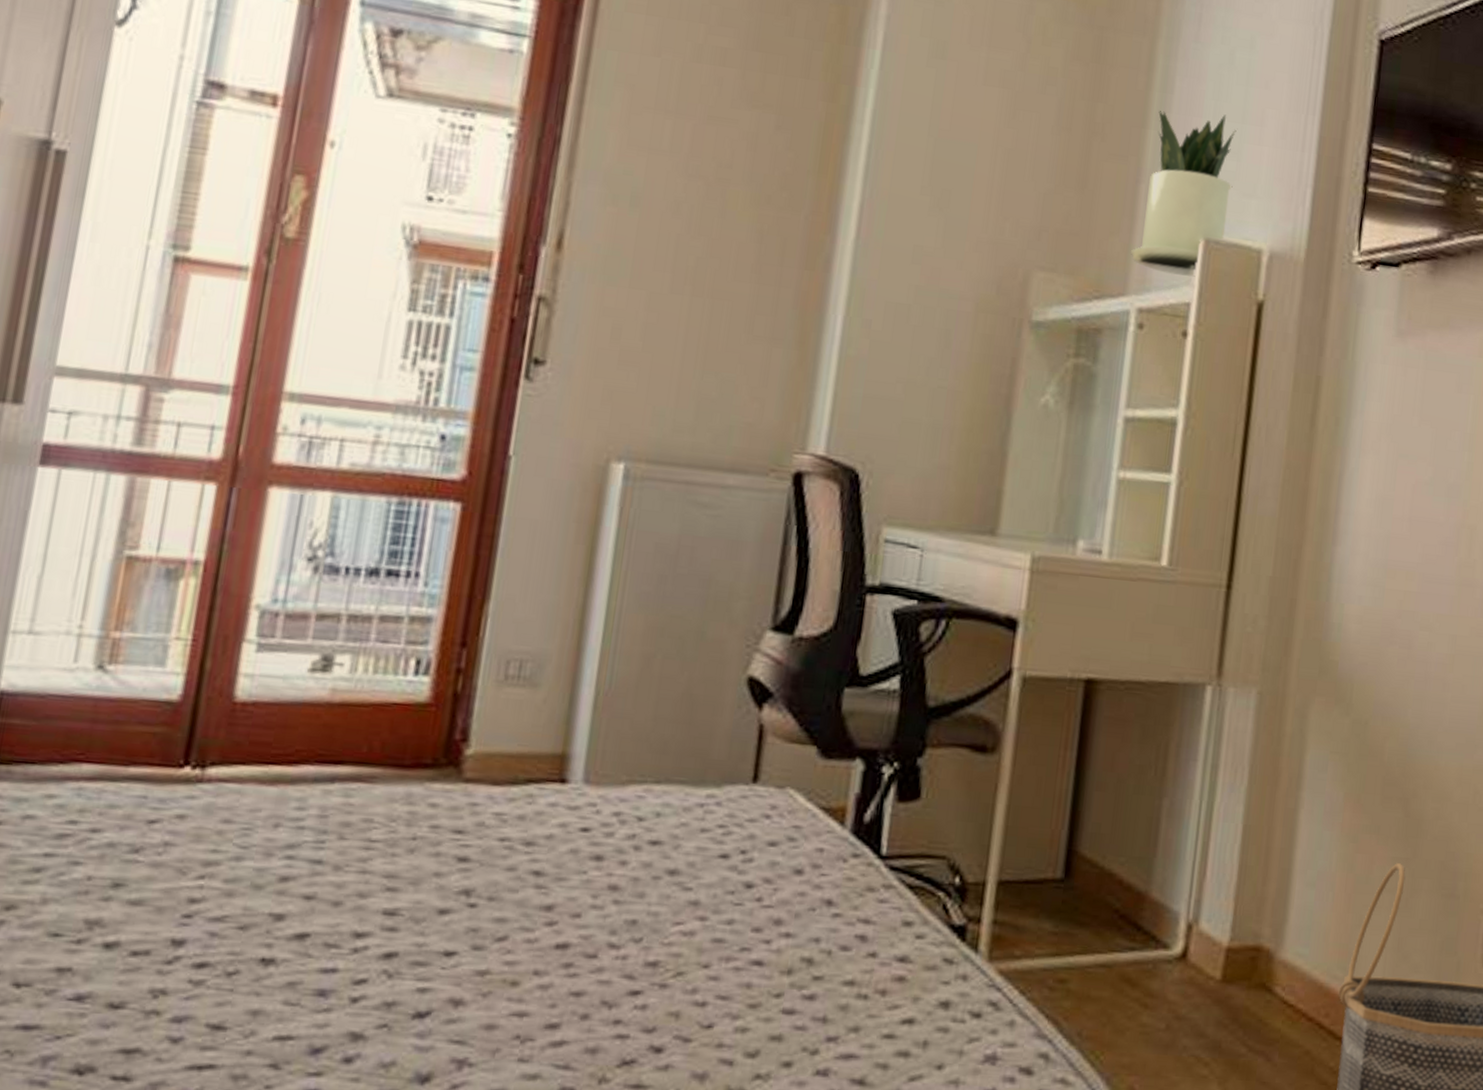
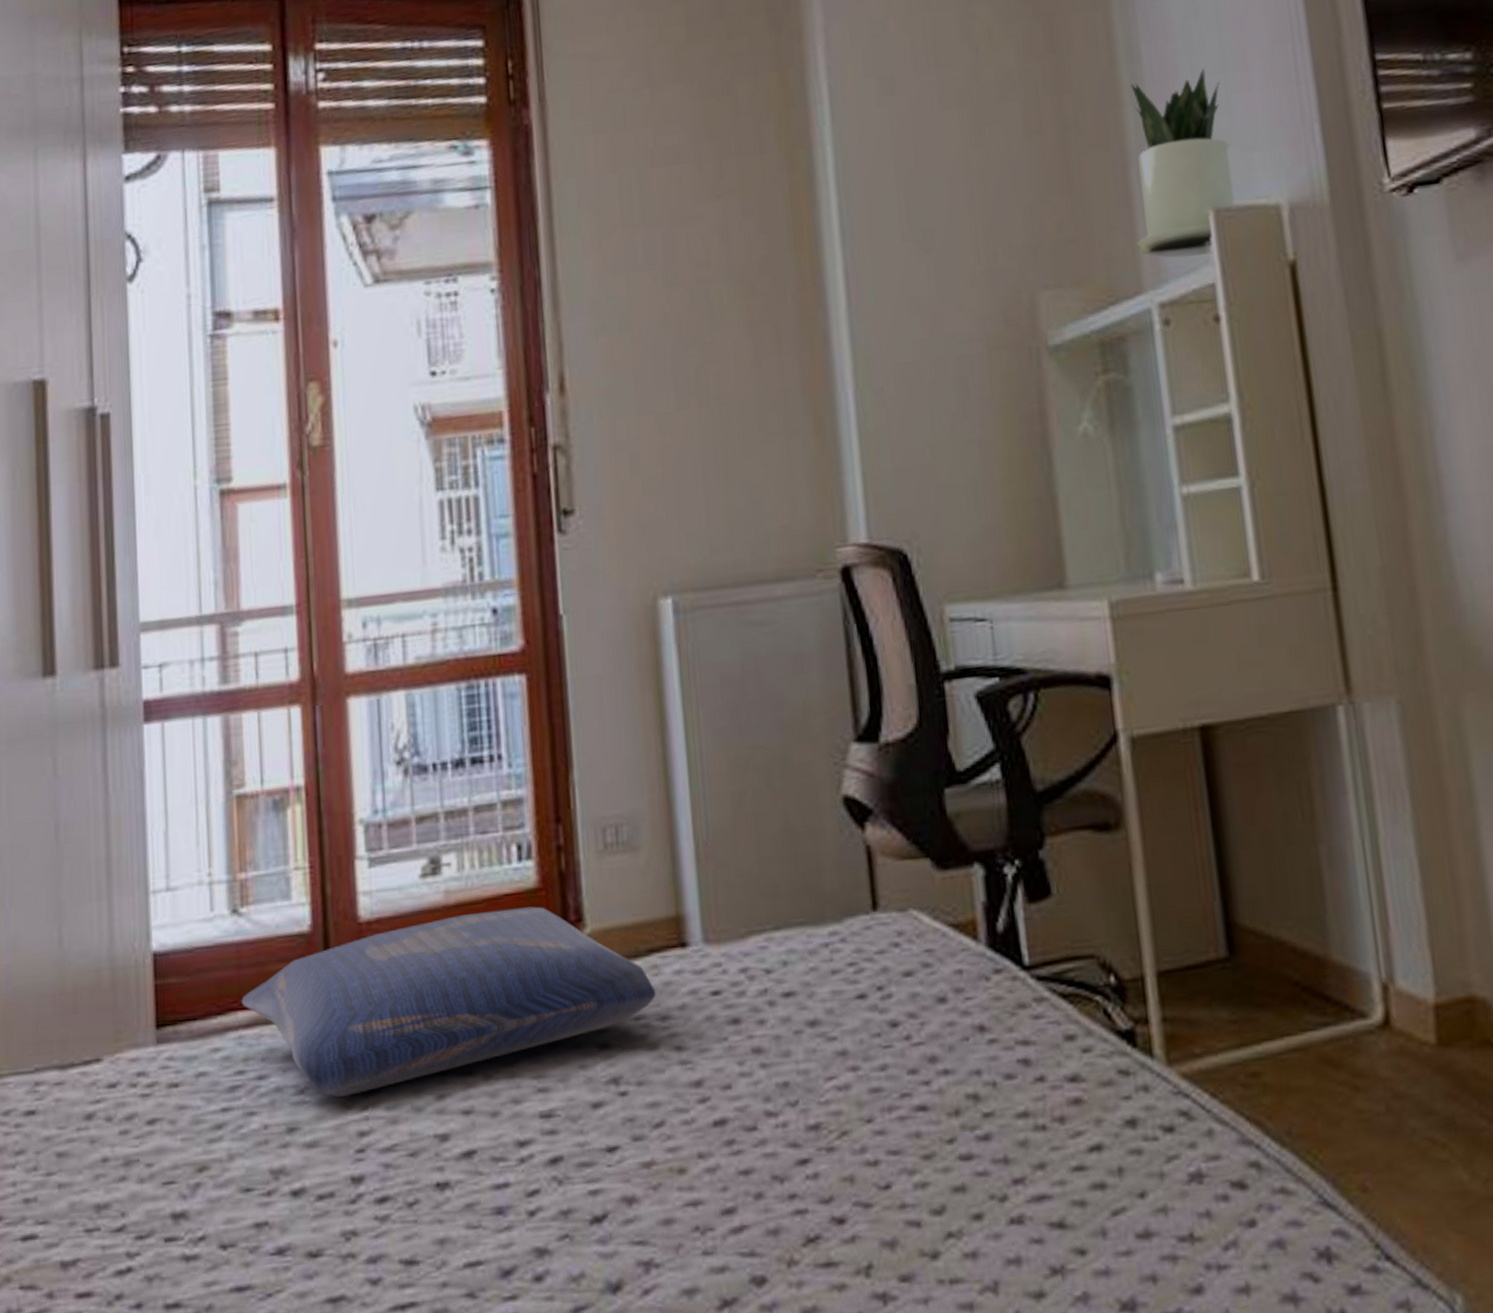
cushion: none [88,713,526,863] -> present [241,906,655,1097]

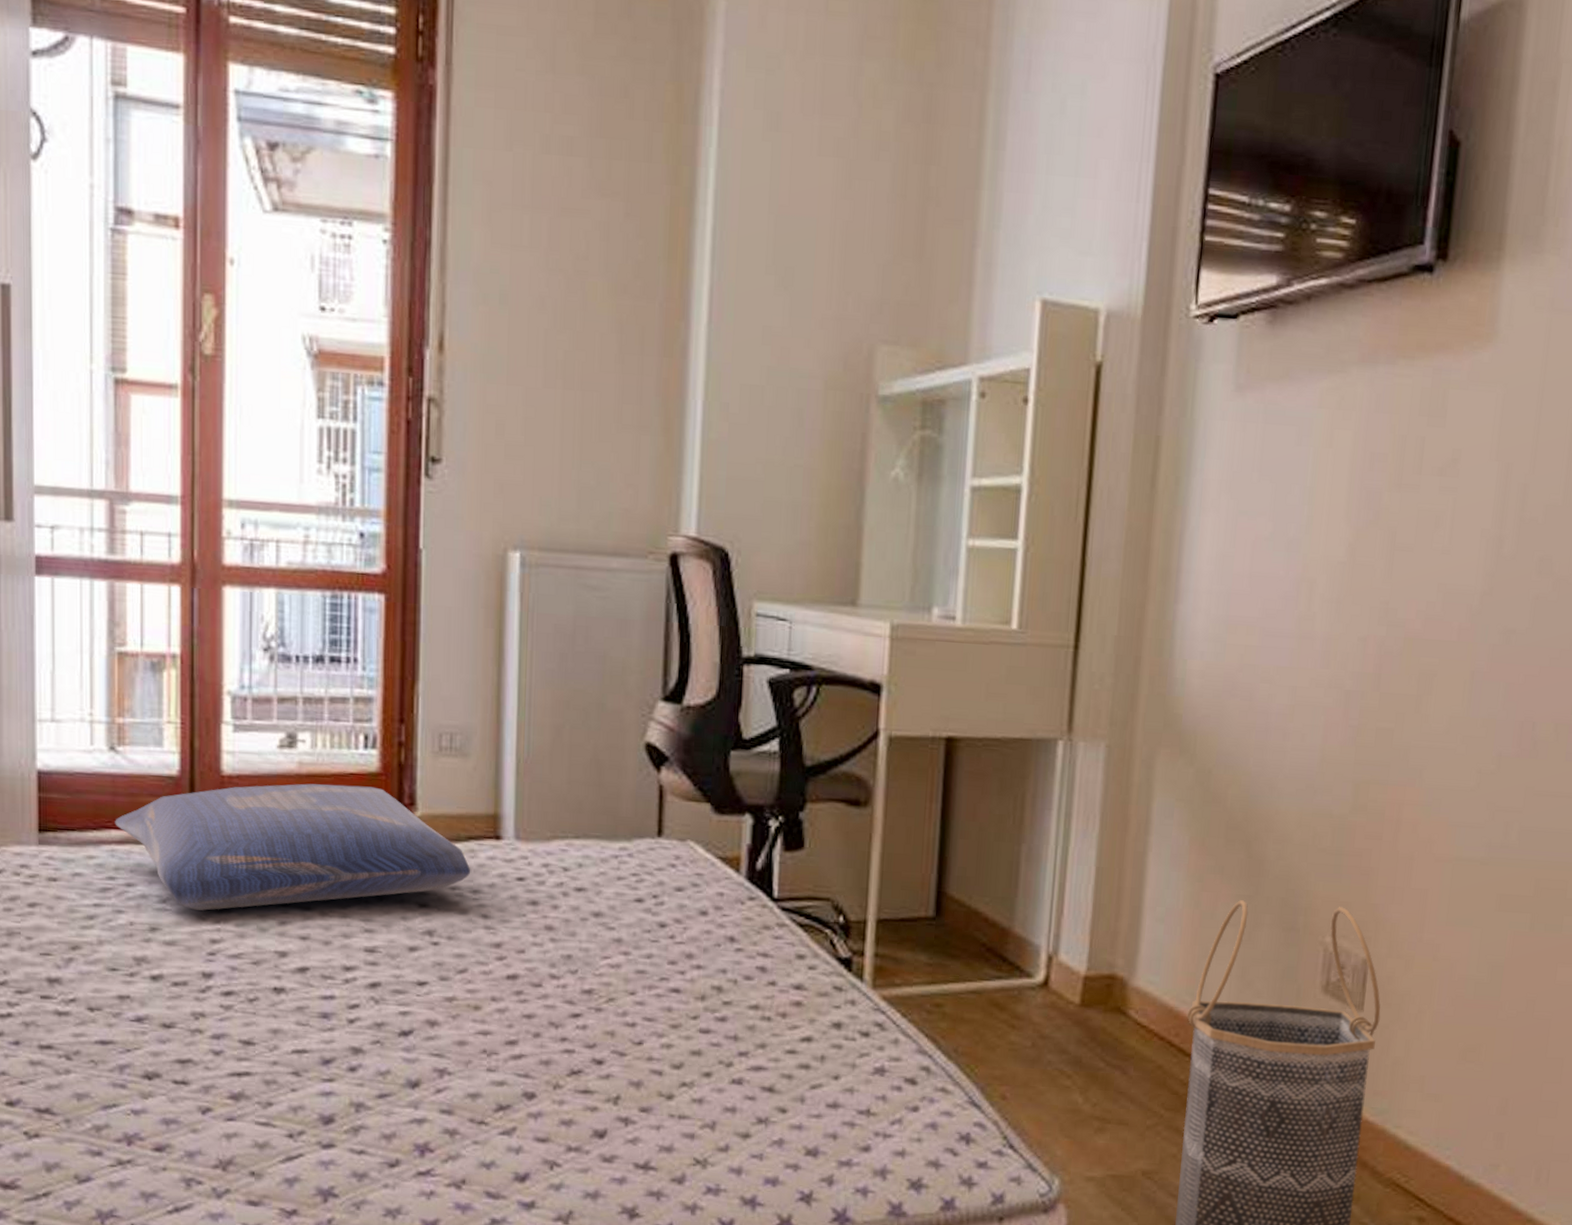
planter: present [1130,68,1239,258] -> none [970,168,1070,342]

